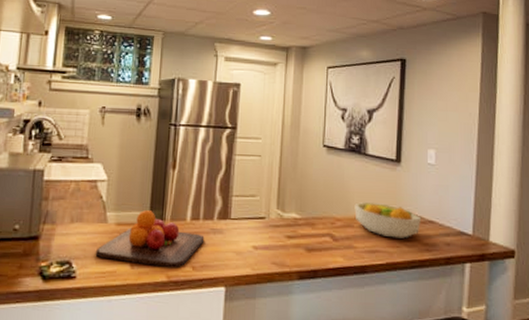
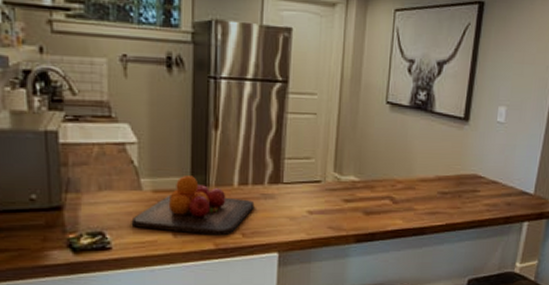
fruit bowl: present [354,202,422,238] -> none [417,164,485,199]

